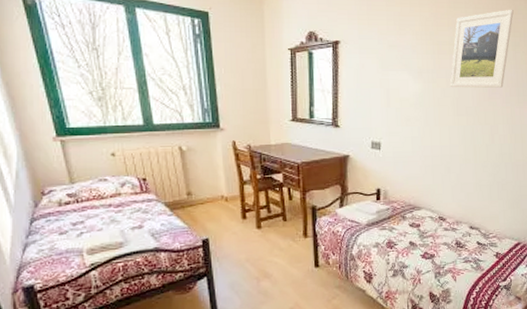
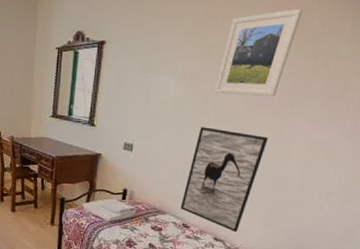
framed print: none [434,120,503,218] -> present [180,127,268,232]

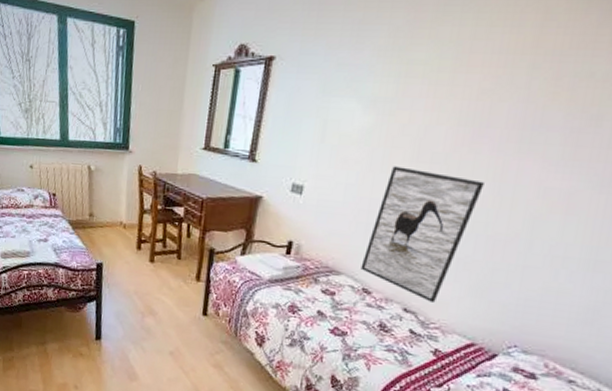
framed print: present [214,8,302,97] -> none [413,12,543,129]

